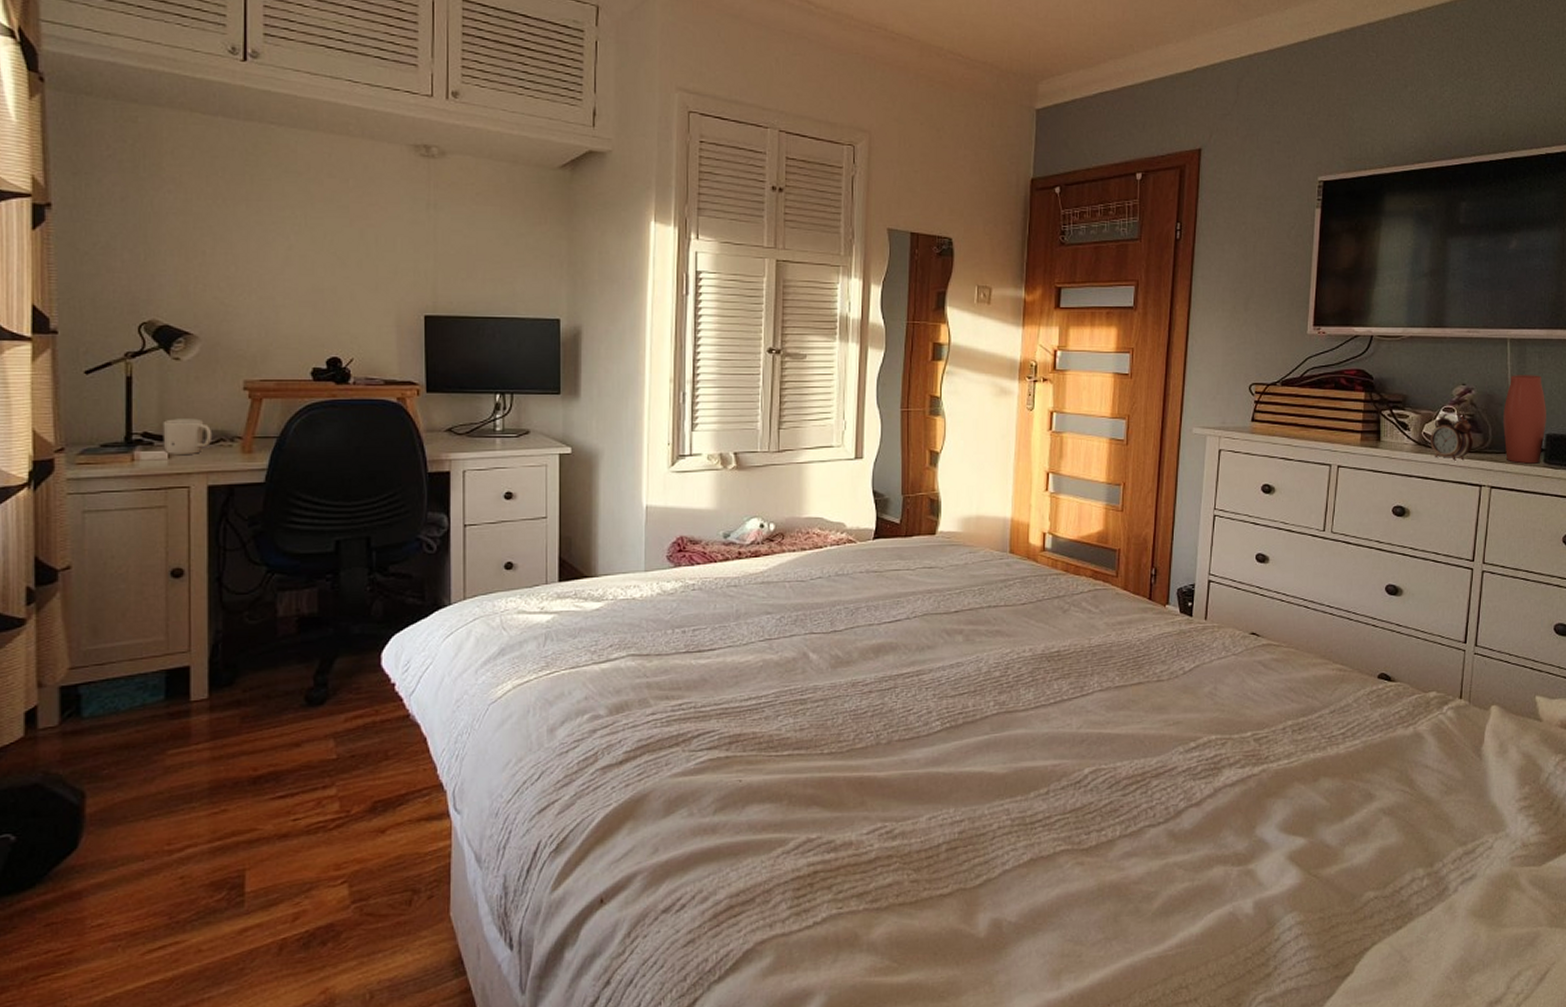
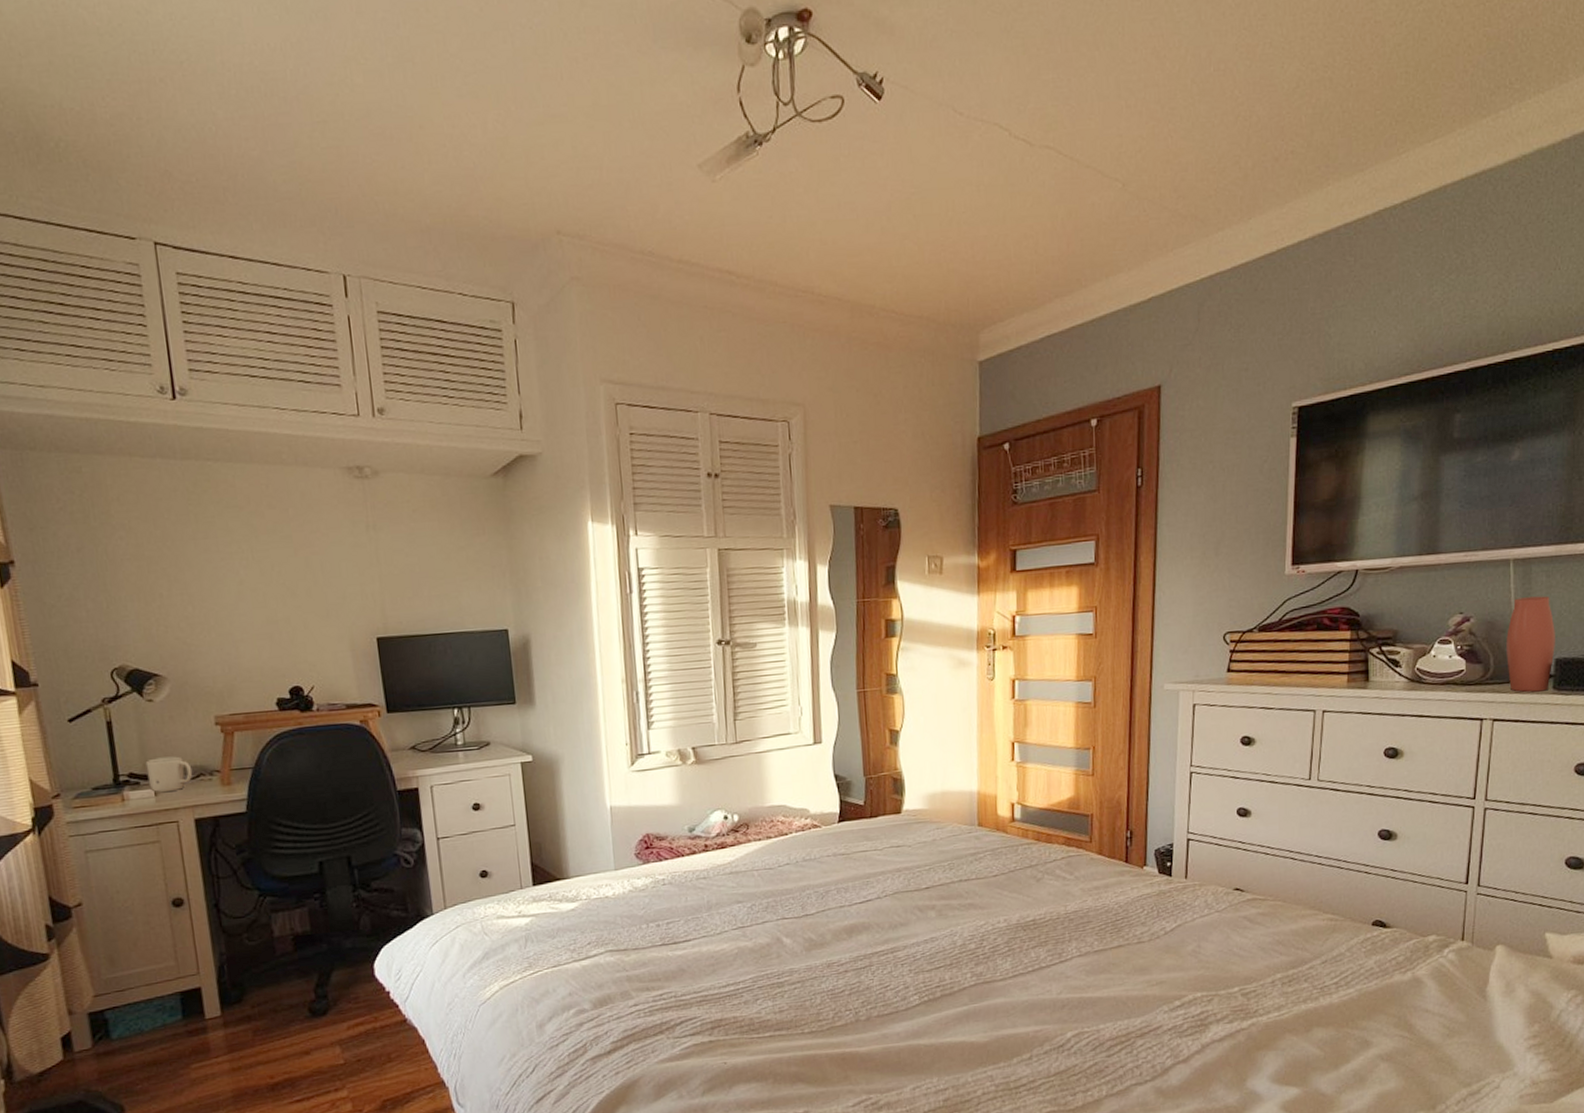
alarm clock: present [1429,413,1473,461] -> none [1423,644,1472,695]

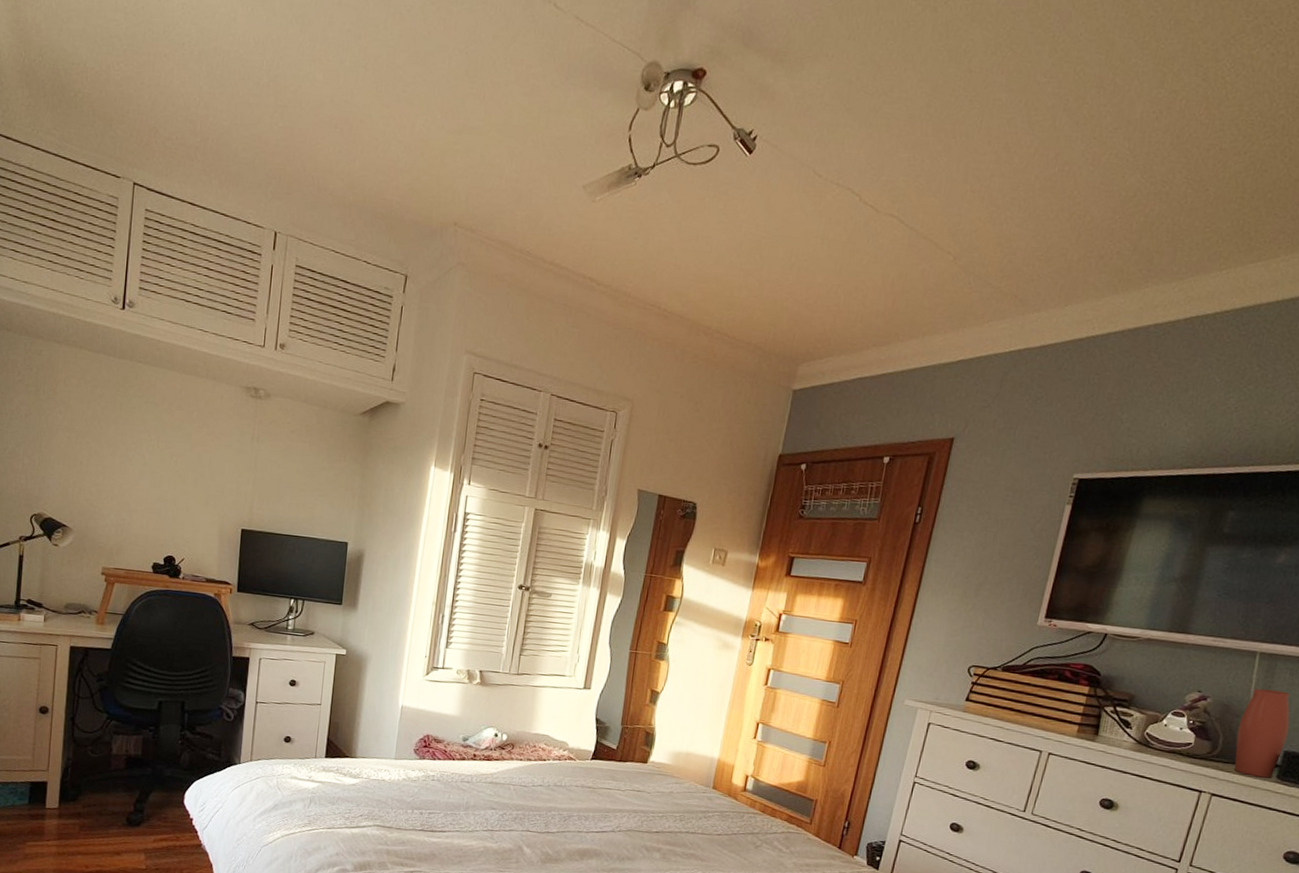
mug: present [145,756,193,793] -> none [41,591,77,621]

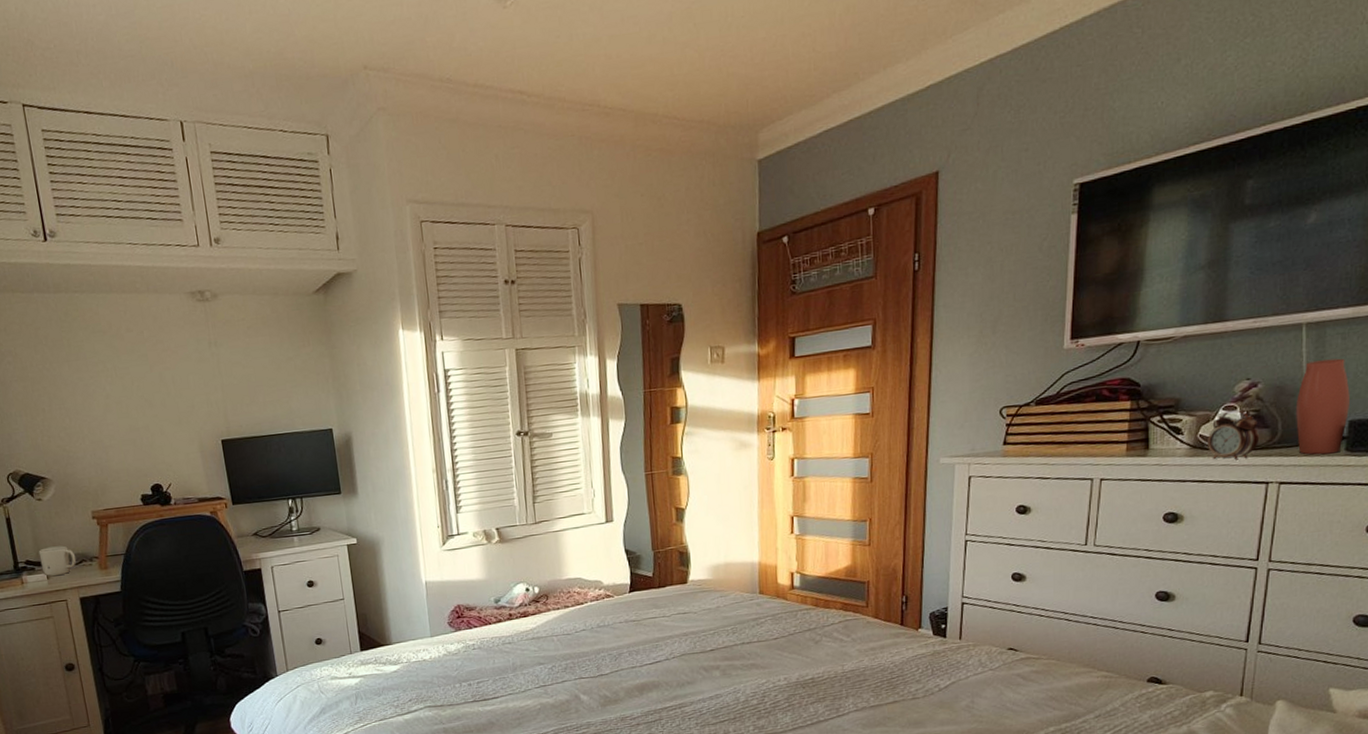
mug: none [41,591,77,621] -> present [38,545,77,577]
alarm clock: none [1151,717,1202,765] -> present [1206,410,1259,460]

